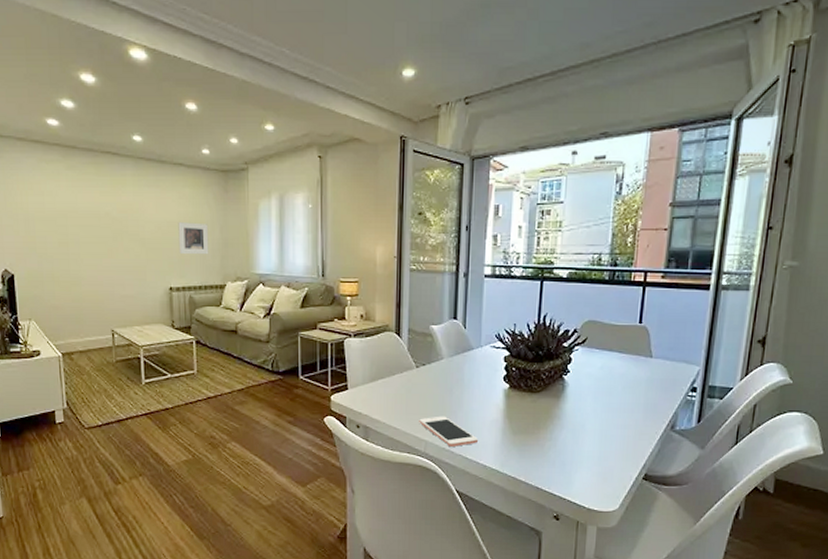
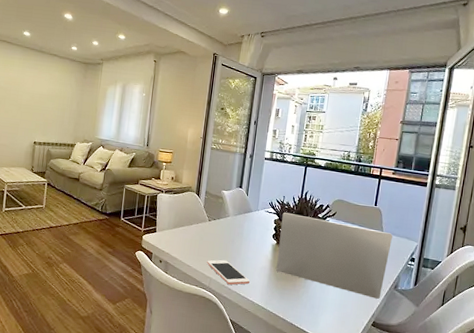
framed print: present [178,222,209,255] -> none [44,96,69,121]
laptop: none [512,345,665,445] -> present [276,212,393,299]

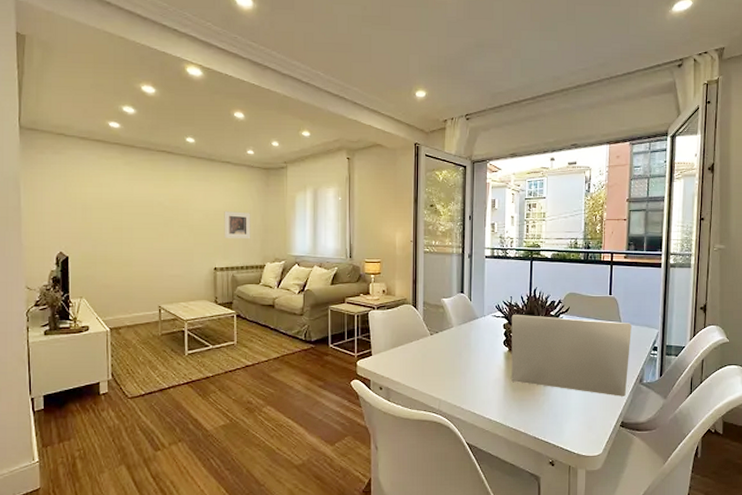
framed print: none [44,96,69,121] -> present [224,211,251,239]
cell phone: present [207,260,250,285] -> none [433,376,484,404]

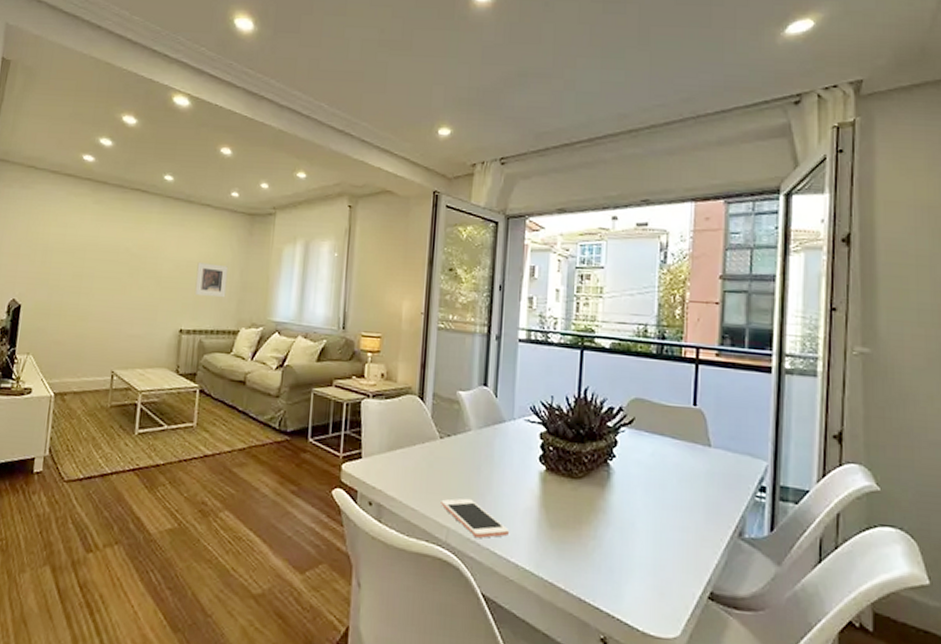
cell phone: none [433,376,484,404] -> present [441,498,509,538]
laptop: present [511,314,631,396] -> none [549,420,726,555]

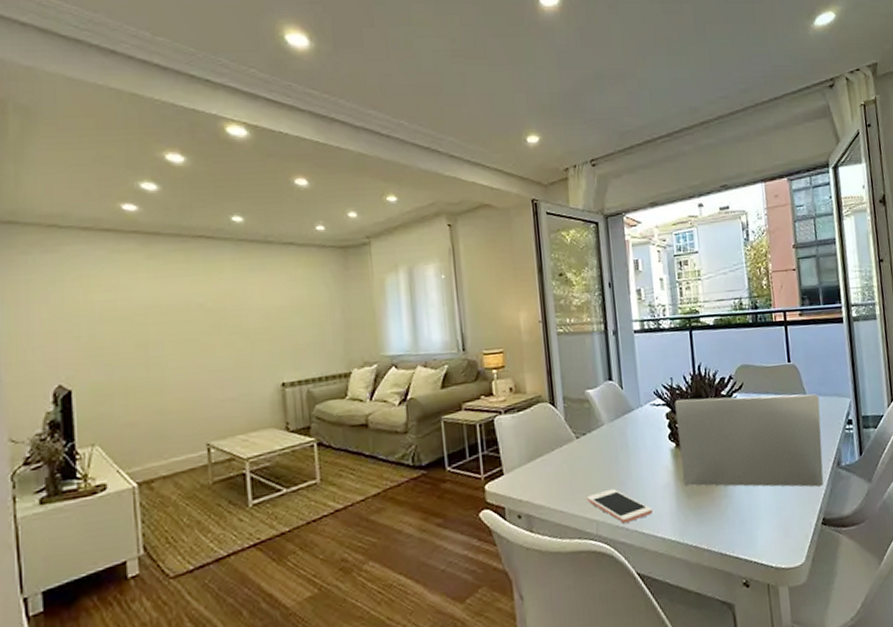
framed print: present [194,263,229,298] -> none [290,305,329,343]
laptop: none [549,420,726,555] -> present [675,394,824,487]

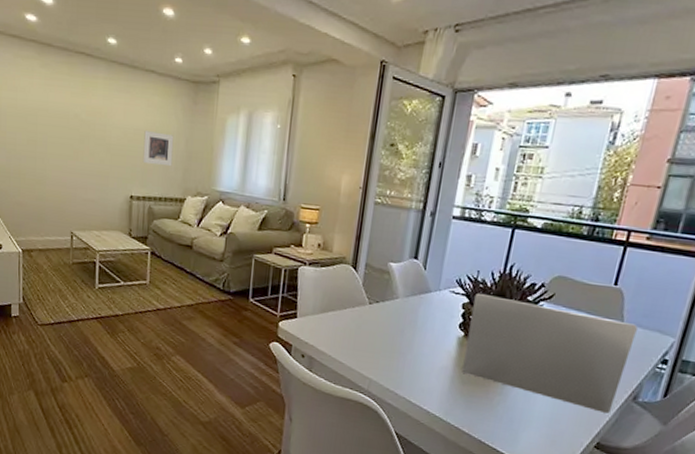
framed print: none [290,305,329,343] -> present [142,131,174,167]
cell phone: present [586,488,652,523] -> none [365,355,424,389]

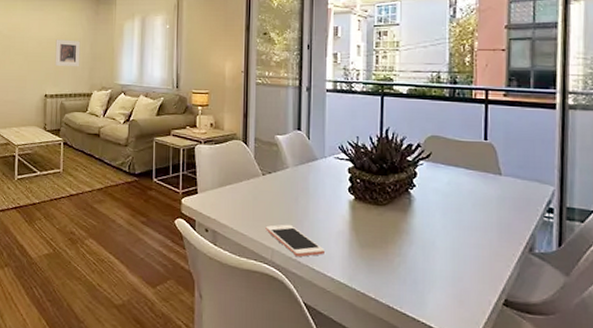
cell phone: none [365,355,424,389] -> present [265,224,324,257]
laptop: present [462,292,638,414] -> none [358,157,516,268]

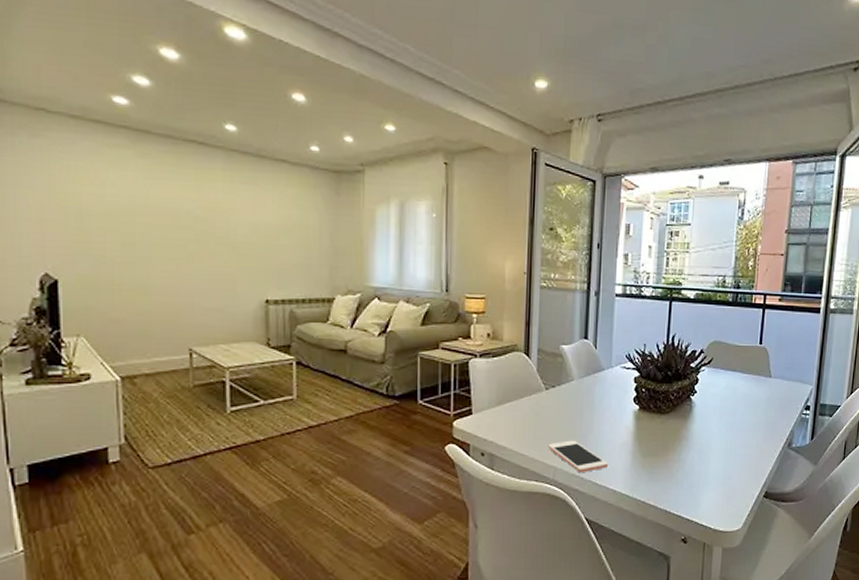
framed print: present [55,39,81,67] -> none [278,226,316,264]

